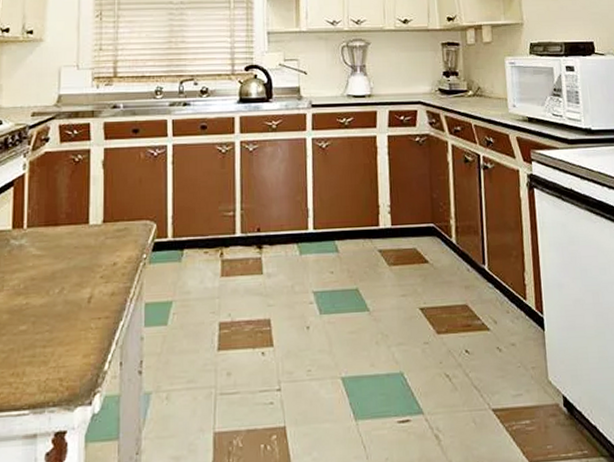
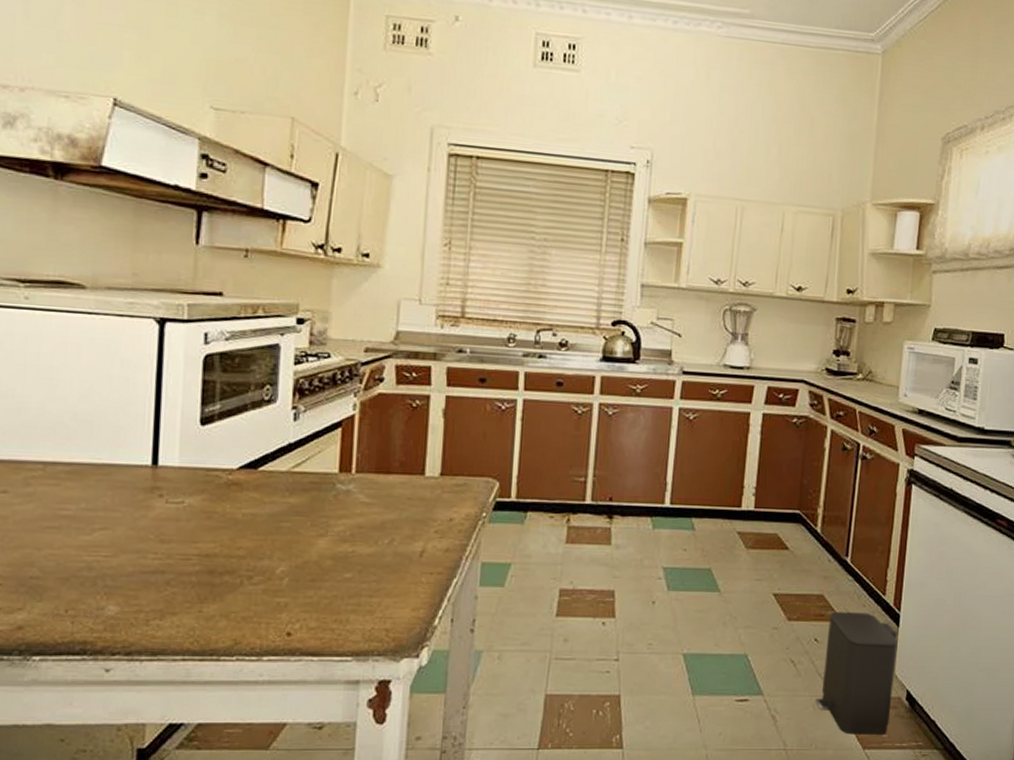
pedal bin: none [475,319,551,449] -> present [815,612,898,735]

